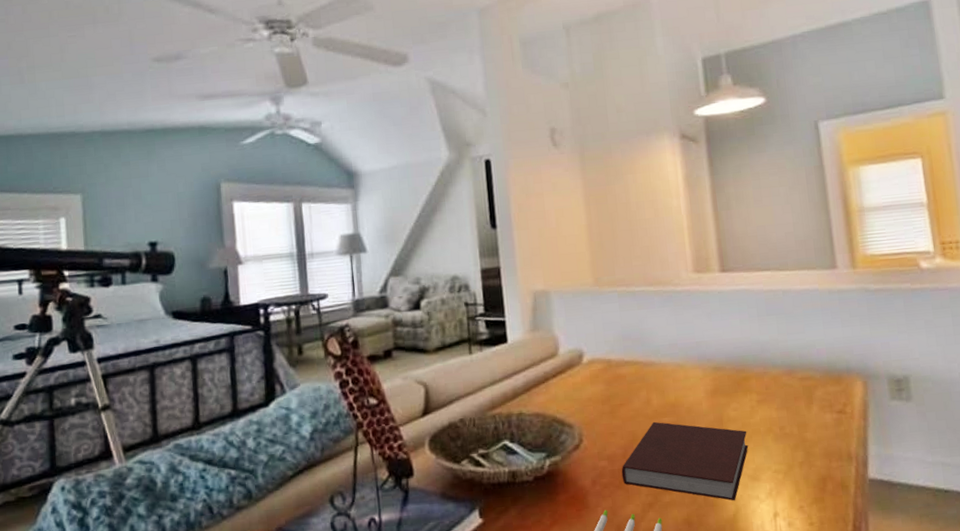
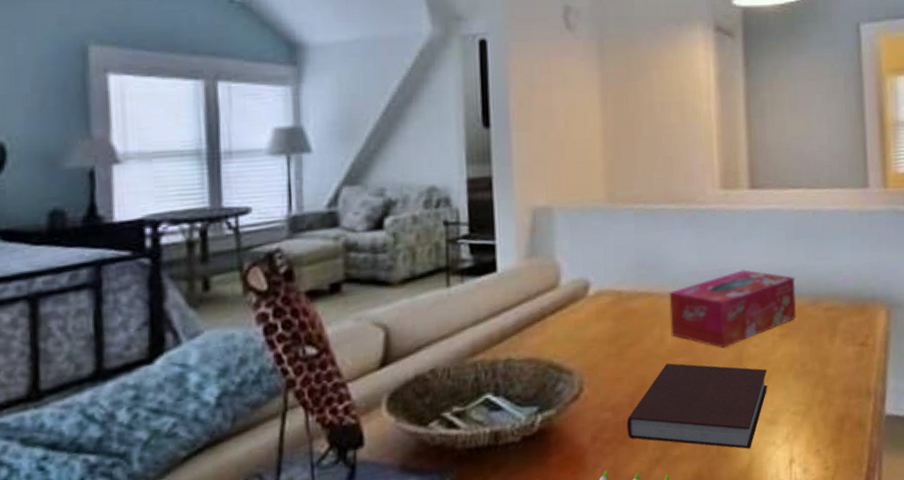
tissue box: none [652,342,772,411] -> present [669,270,797,349]

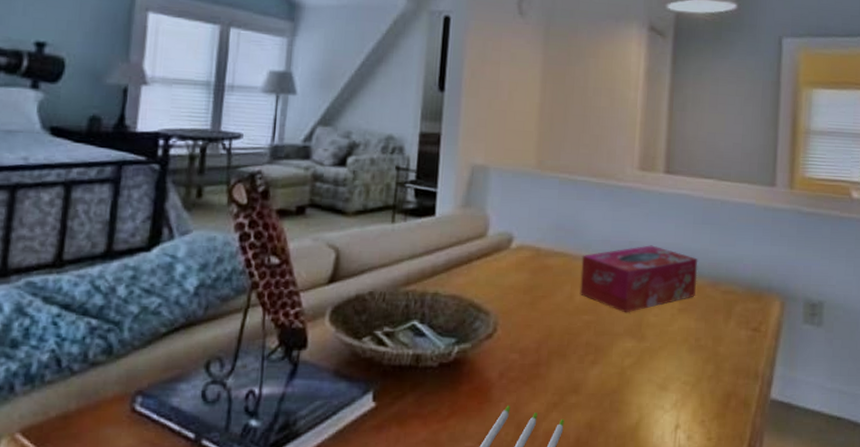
notebook: present [626,363,768,449] -> none [531,318,664,409]

